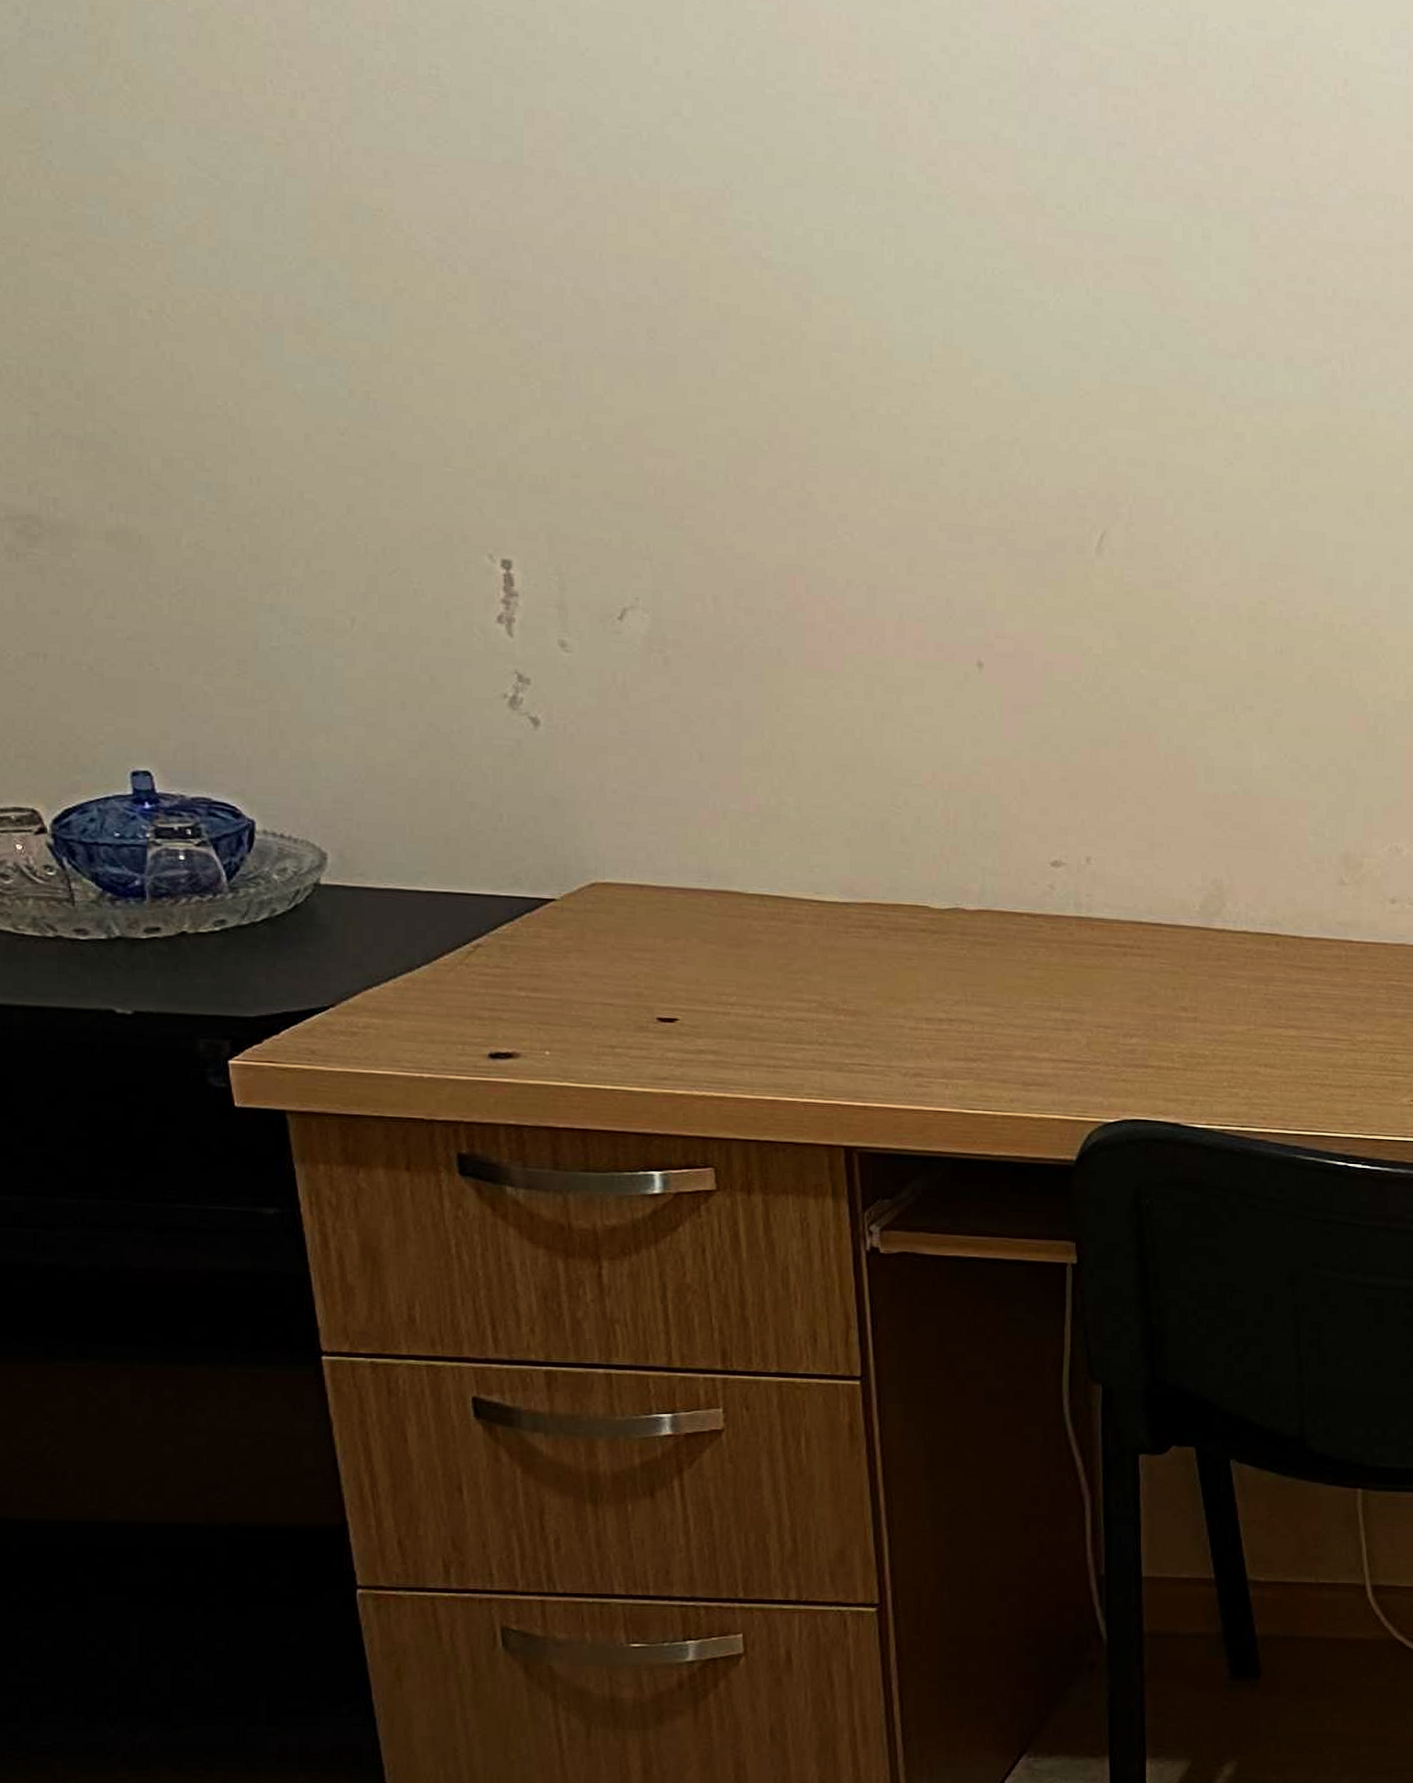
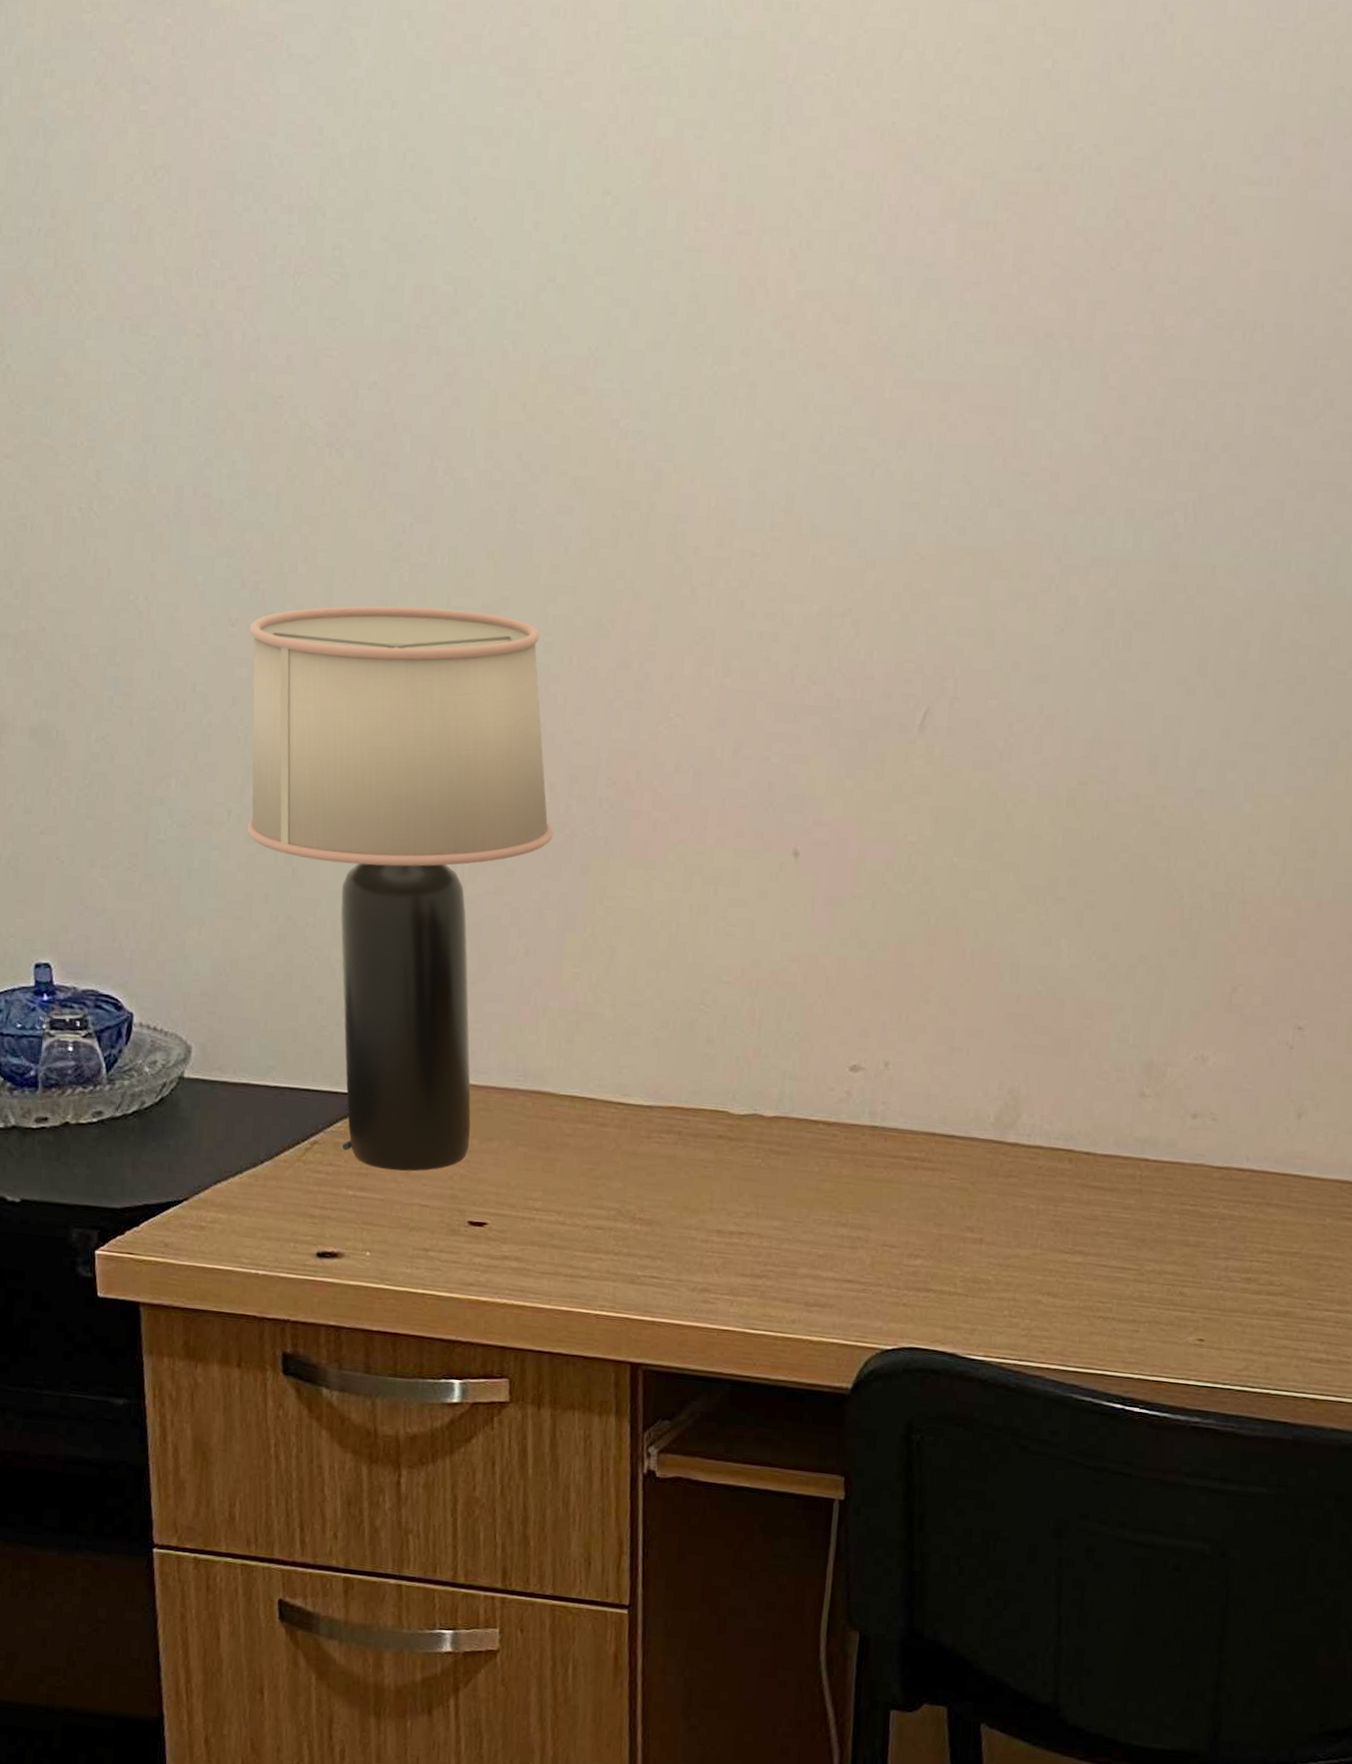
table lamp: none [361,419,720,972] -> present [247,605,553,1172]

